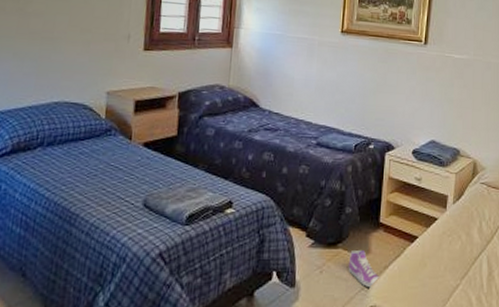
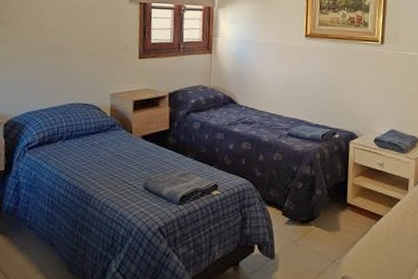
sneaker: present [348,249,381,288] -> none [320,226,351,261]

